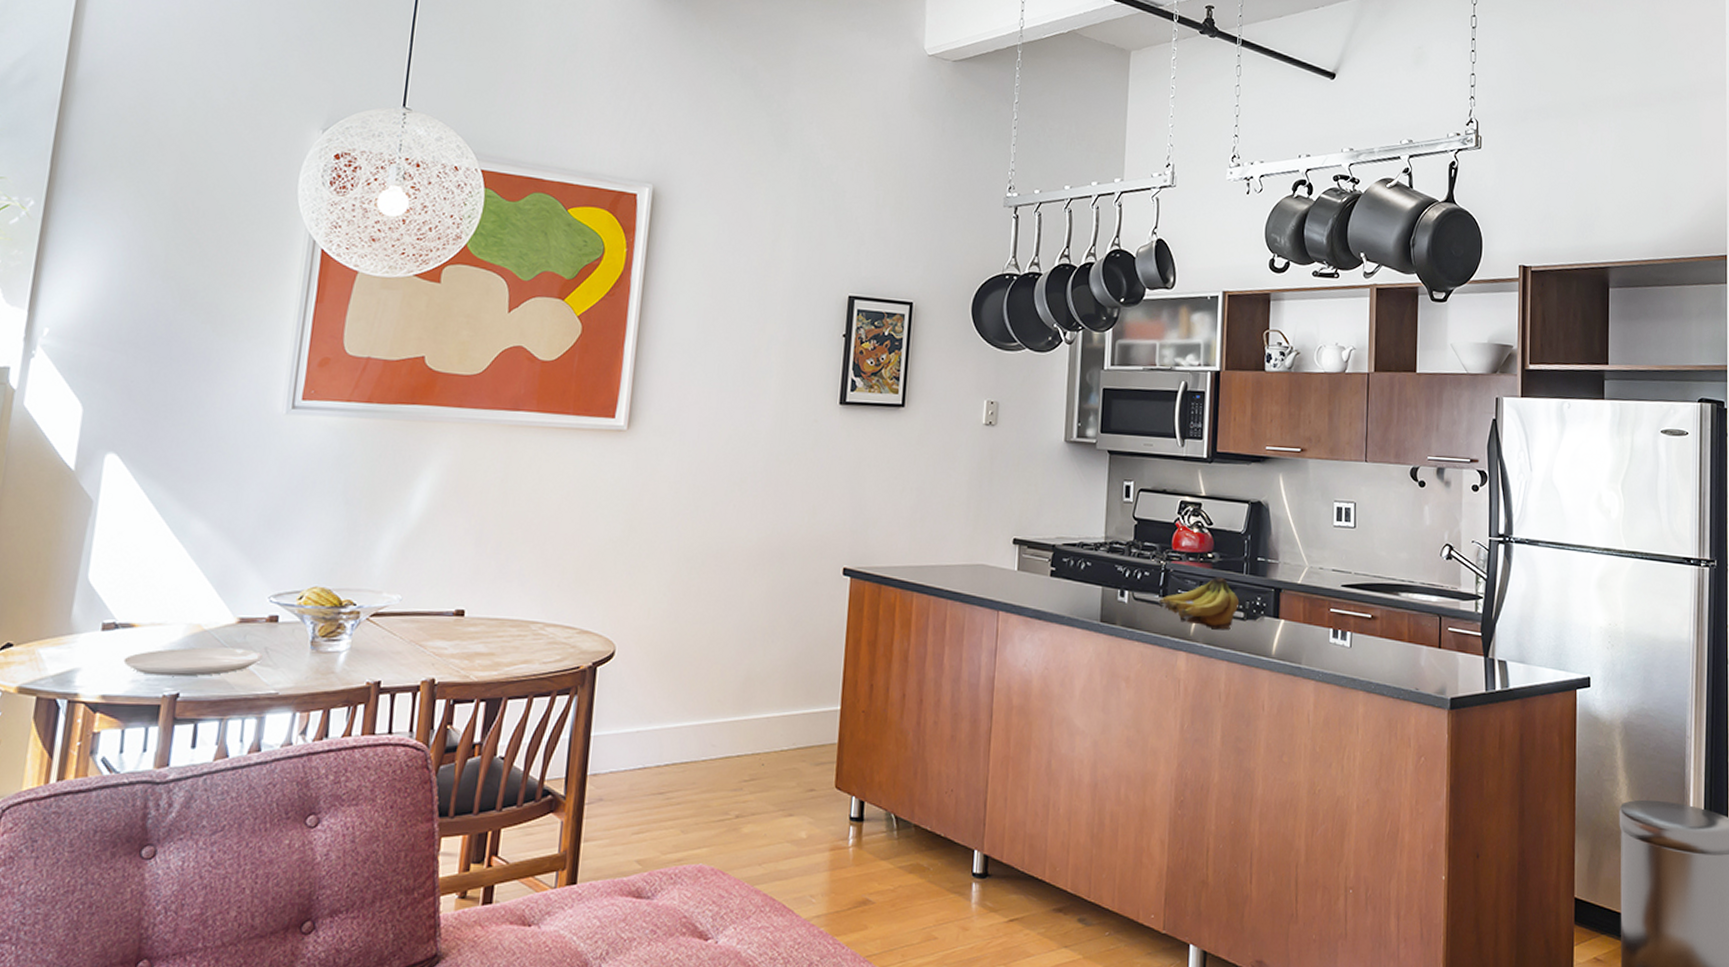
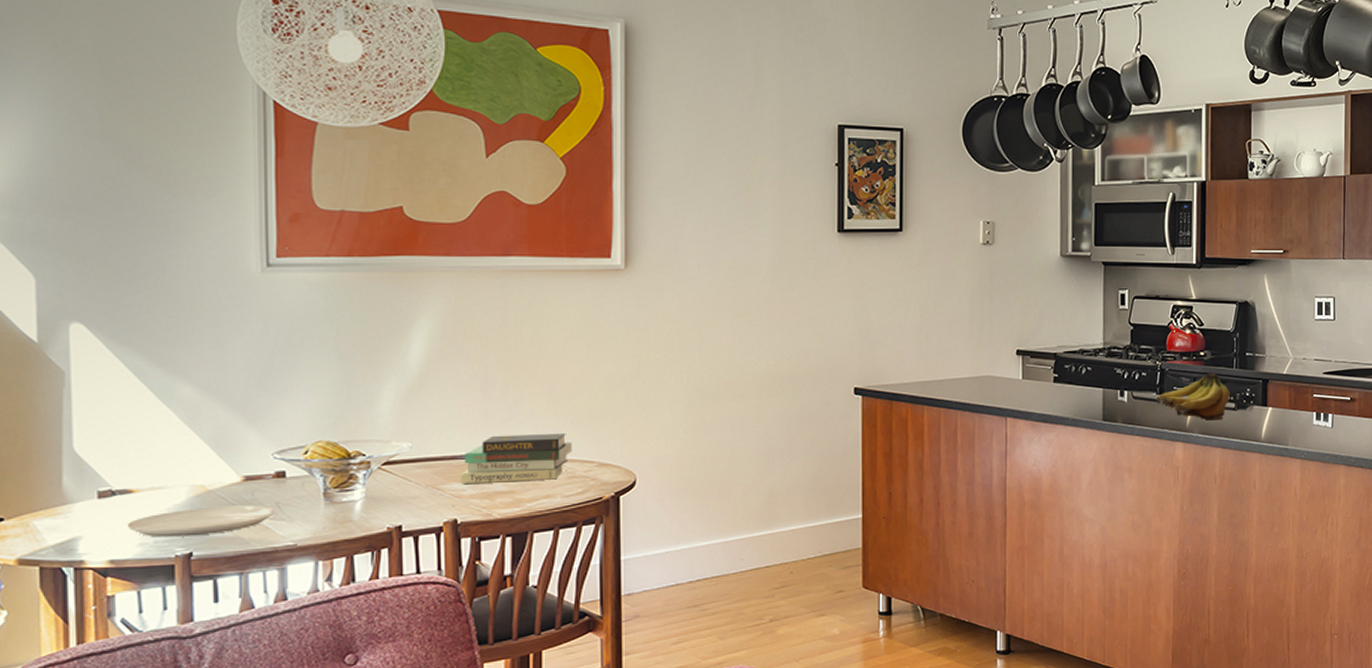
books: none [443,593,556,644] -> present [460,432,572,484]

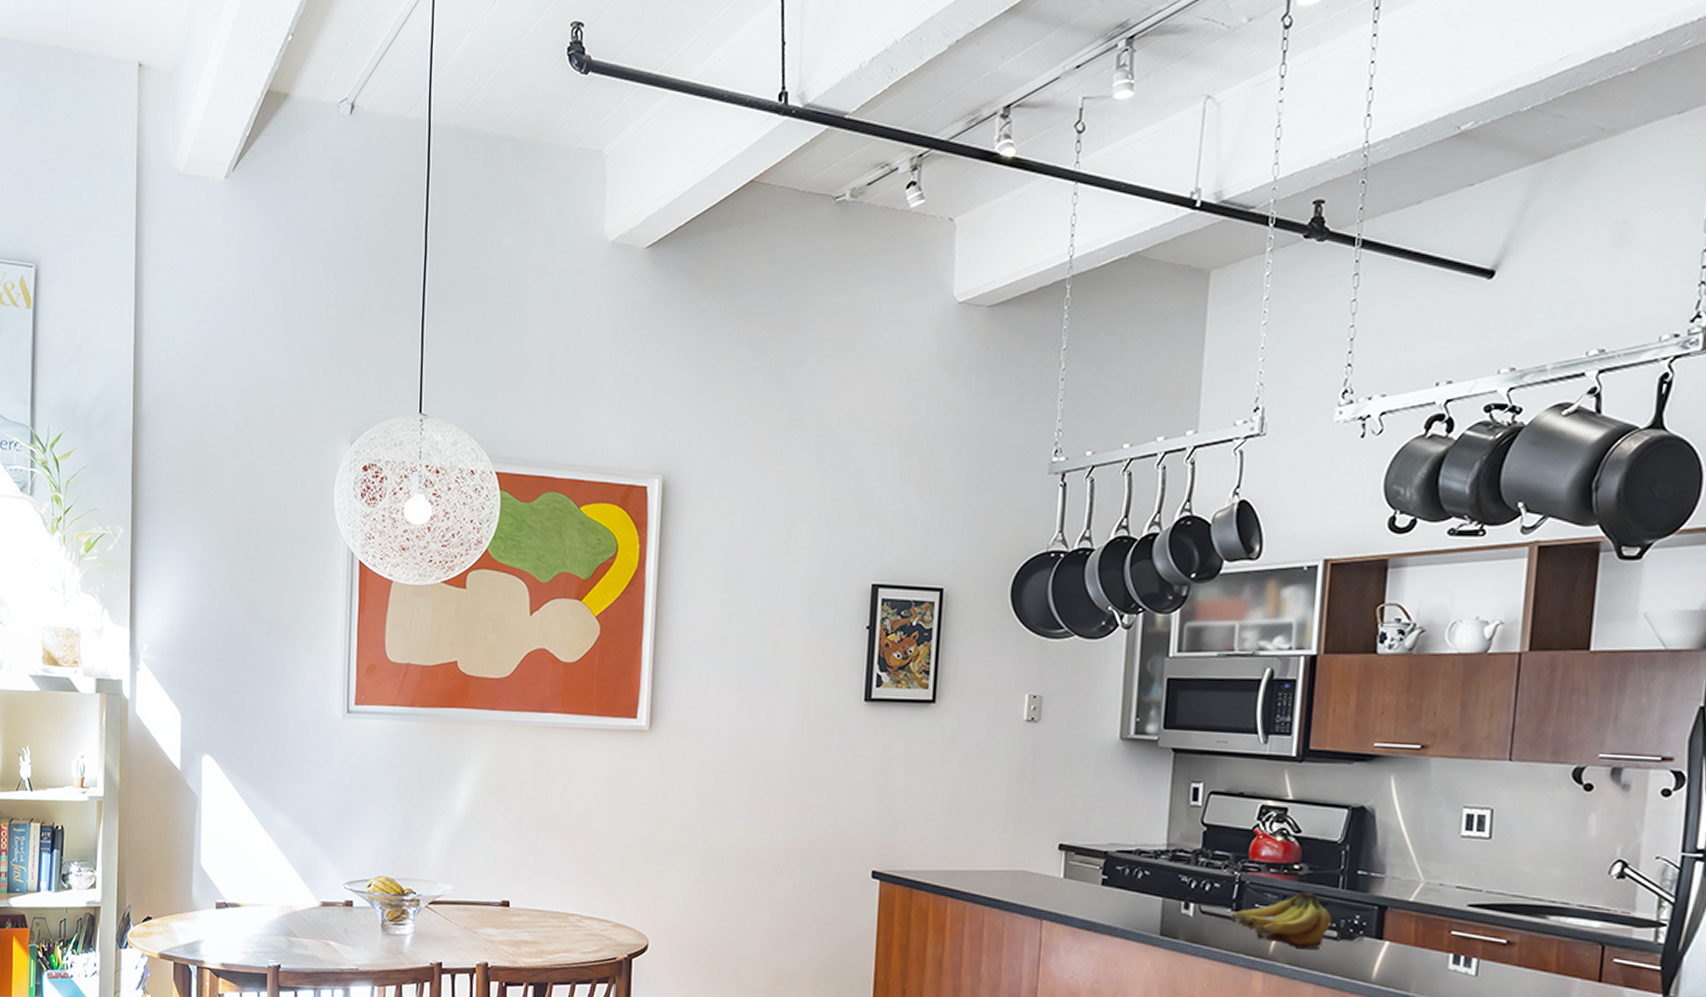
plate: present [127,505,274,537] -> none [235,926,343,951]
books: present [460,432,572,484] -> none [493,886,591,935]

